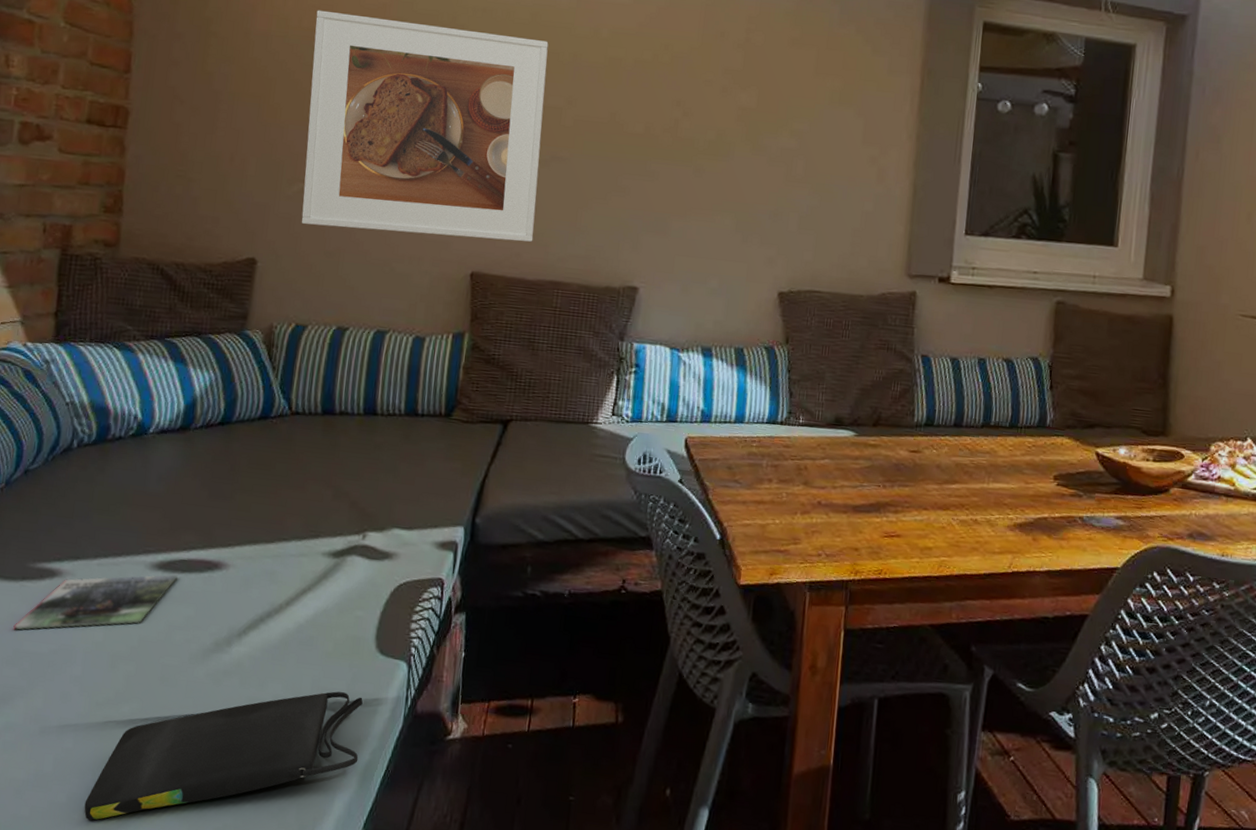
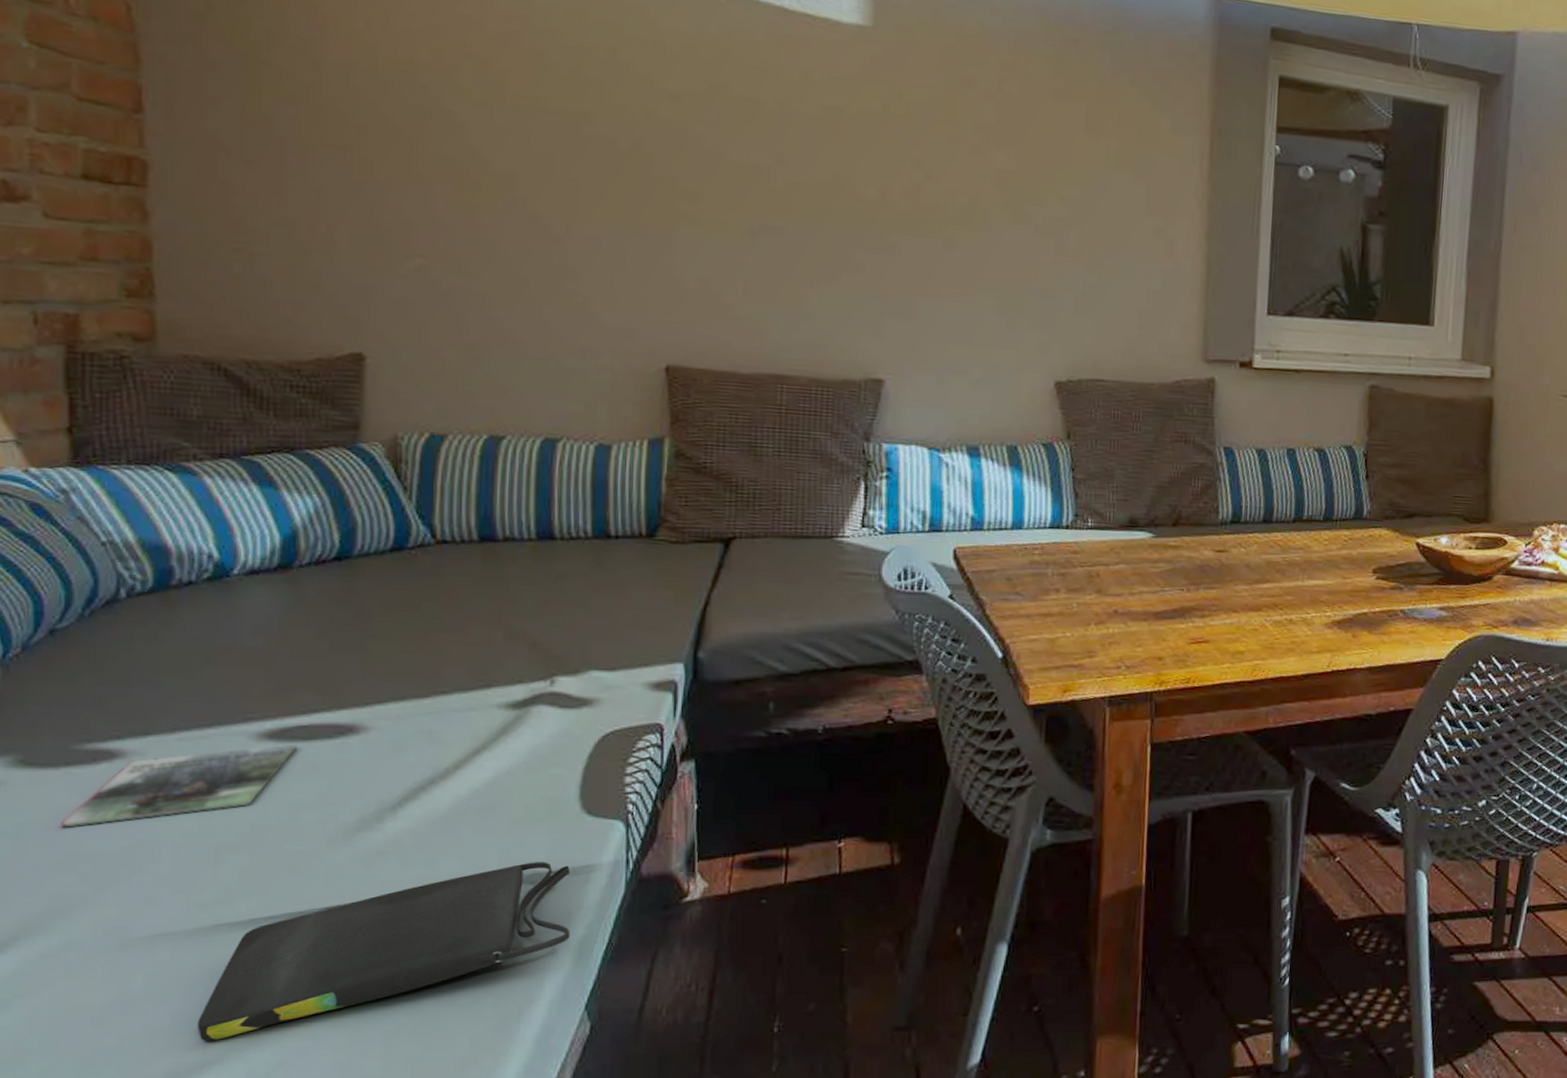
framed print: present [301,10,549,242] -> none [416,36,746,329]

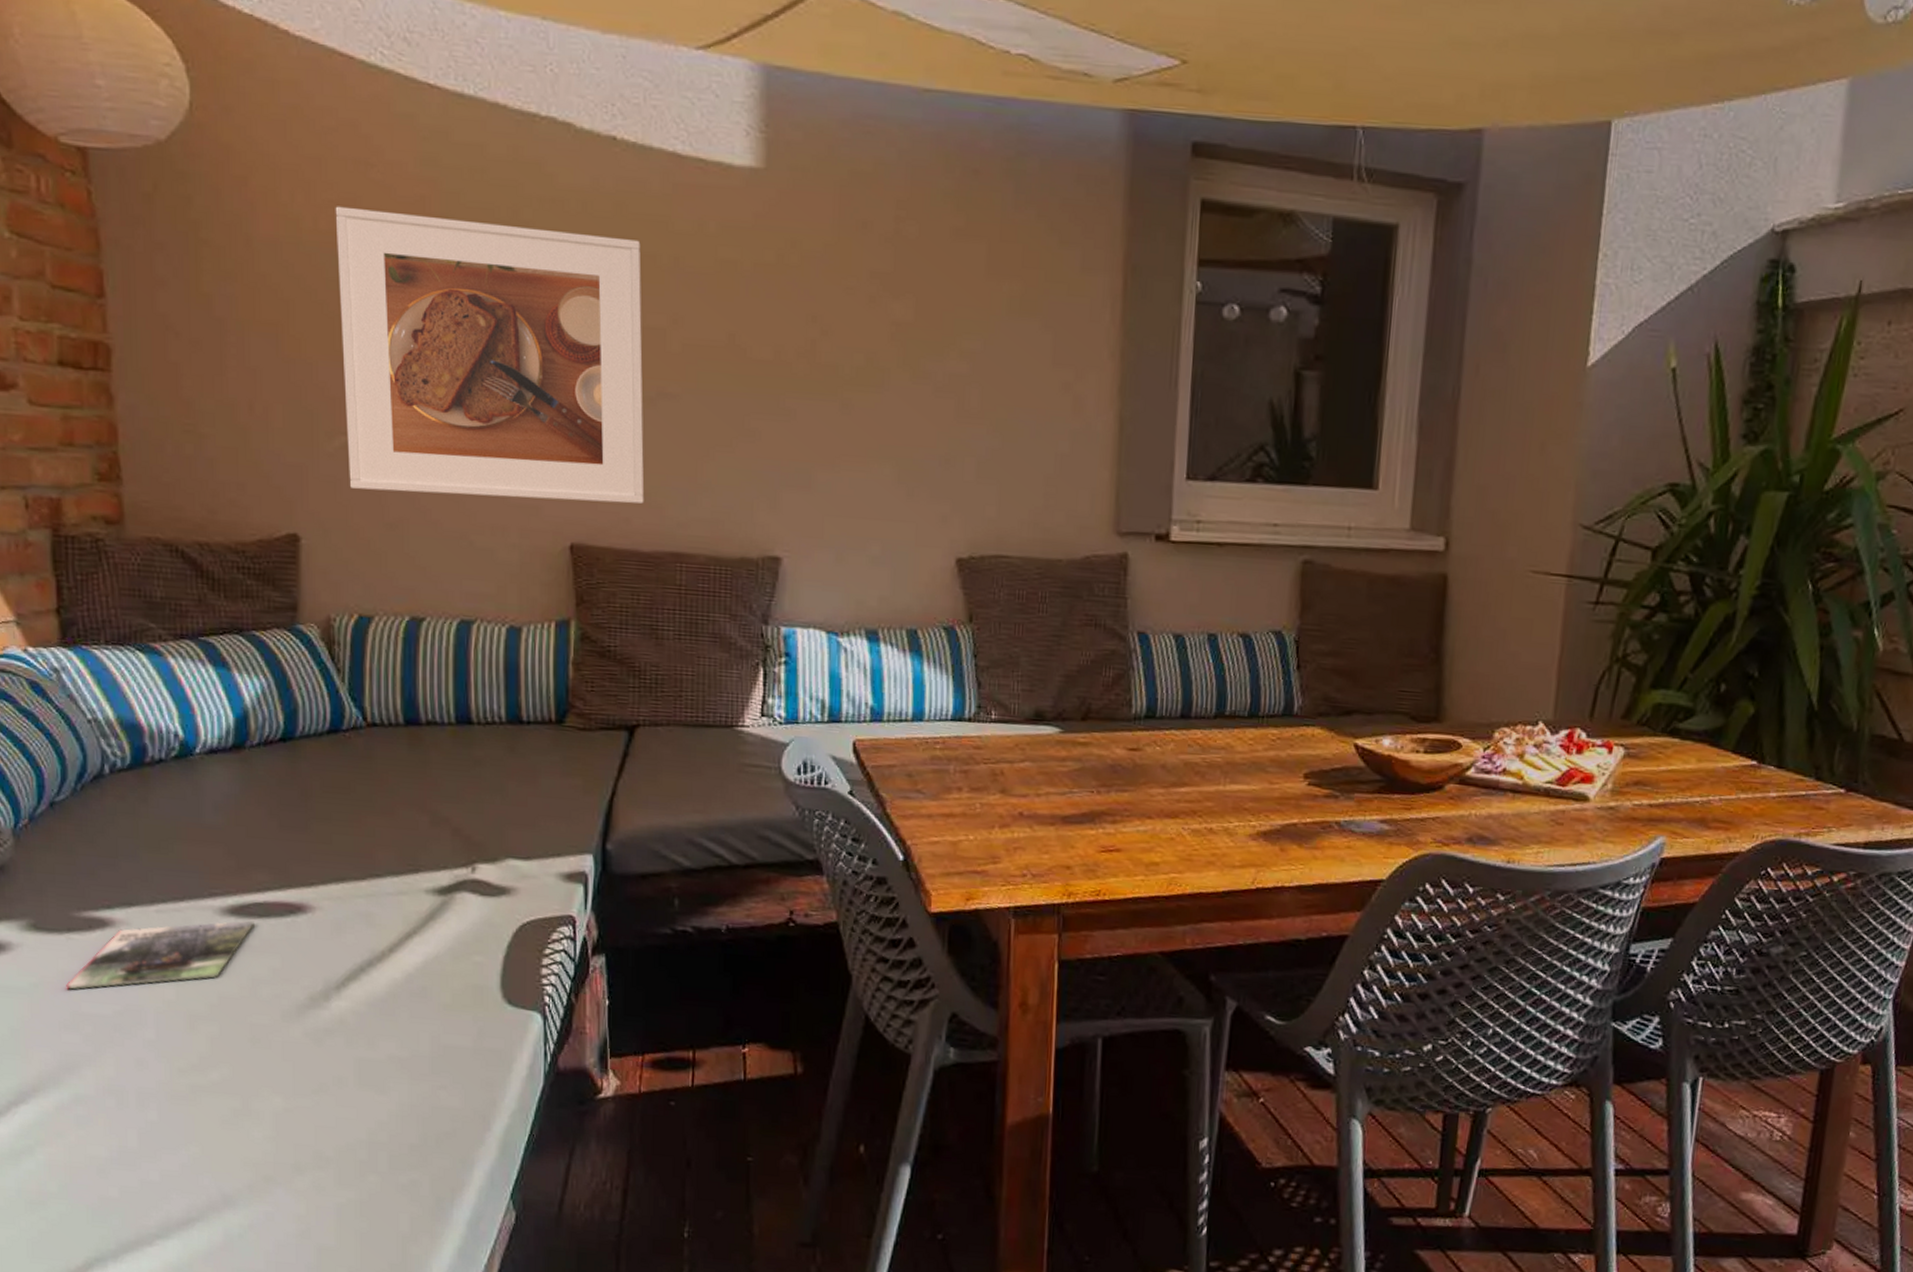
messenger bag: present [197,862,571,1041] -> none [182,1048,496,1200]
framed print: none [416,36,746,329] -> present [335,206,645,504]

